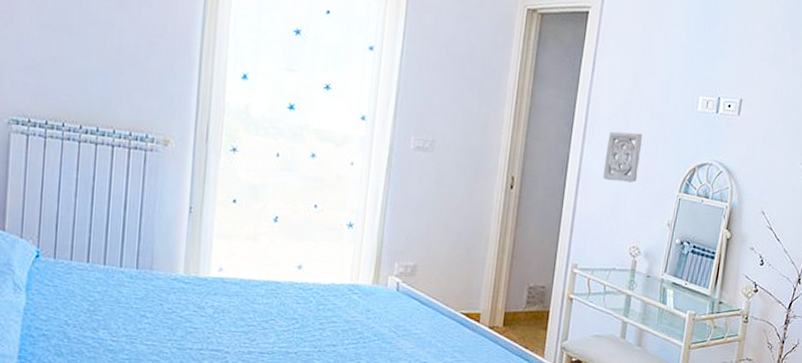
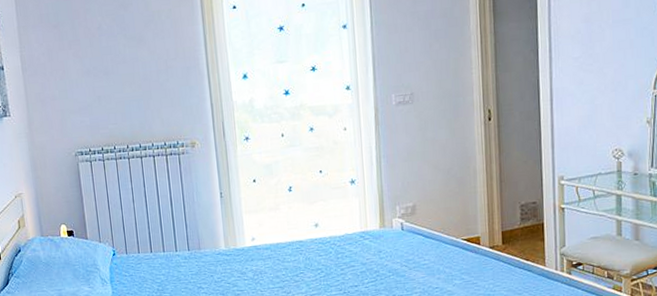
wall ornament: present [603,131,642,183] -> none [574,43,609,93]

